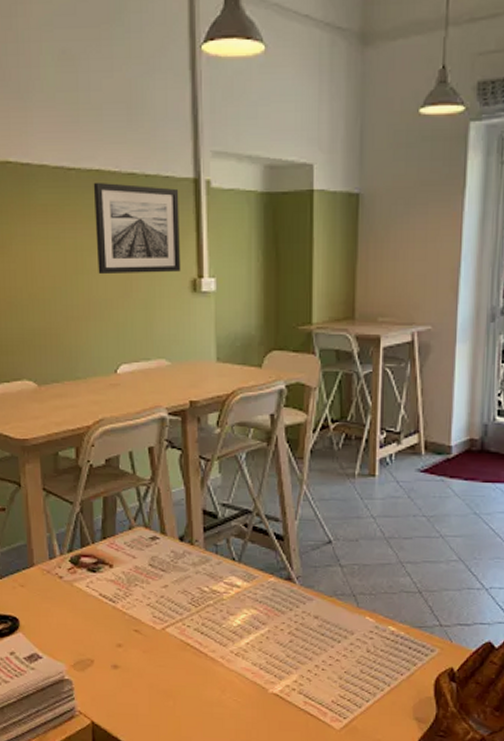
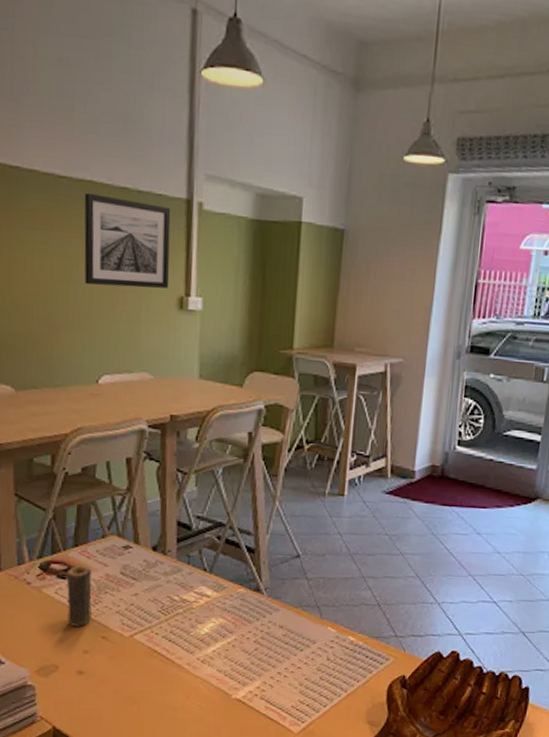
candle: none [96,559,123,620] -> present [66,566,92,627]

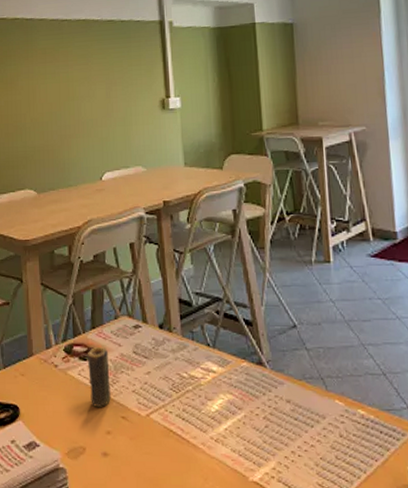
wall art: present [84,192,171,288] -> none [81,28,152,100]

